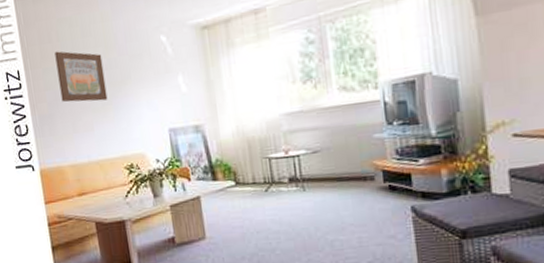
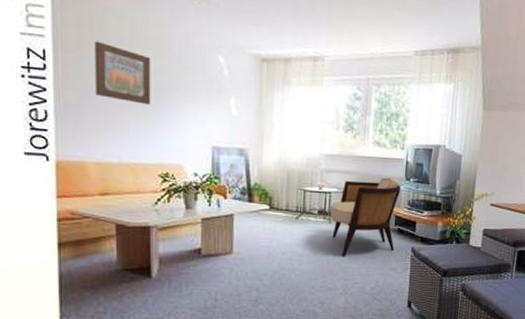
armchair: none [301,125,388,229] -> present [330,177,401,257]

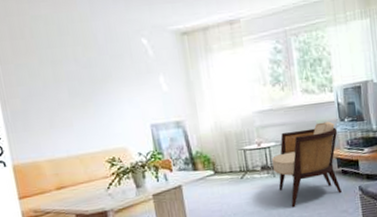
wall art: present [95,41,151,105] -> none [28,48,88,99]

